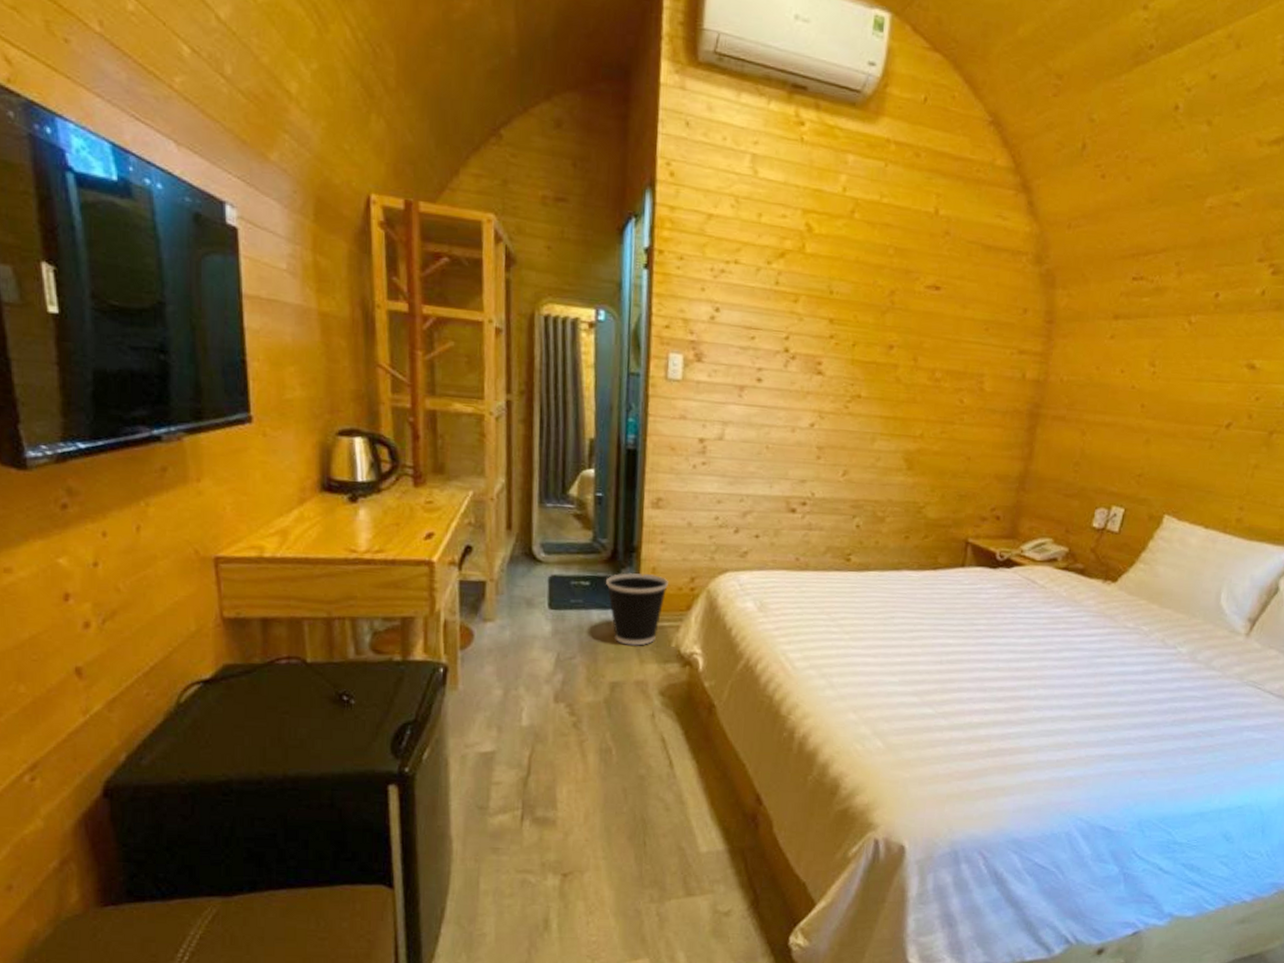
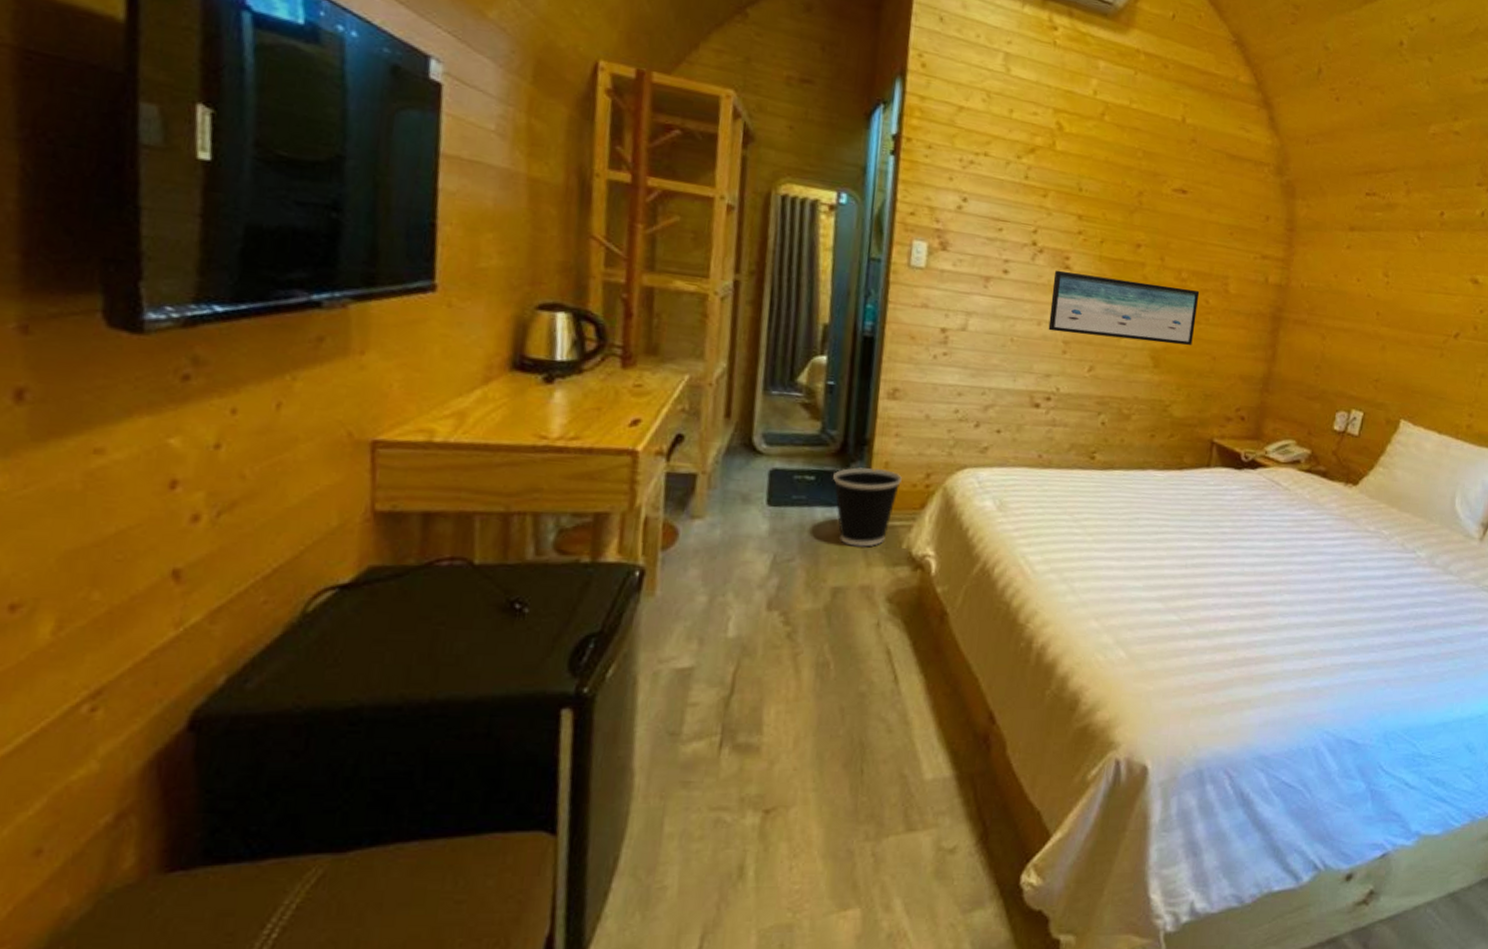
wall art: none [802,376,954,447] -> present [1048,270,1200,345]

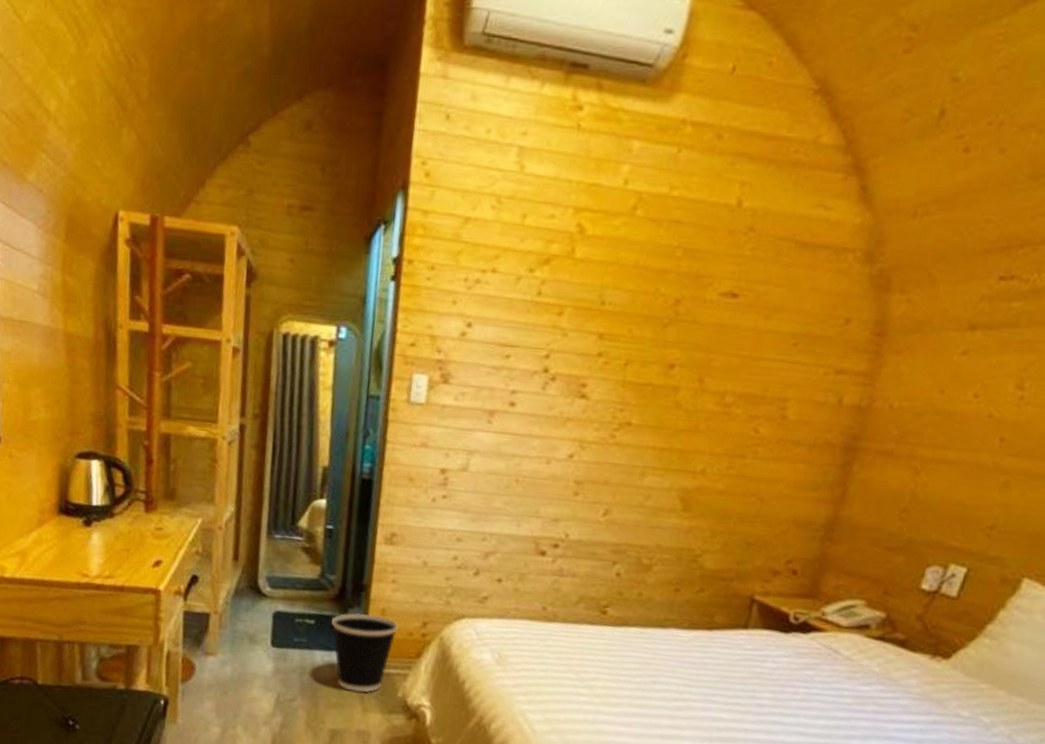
wall art: present [1048,270,1200,345] -> none [558,399,748,484]

